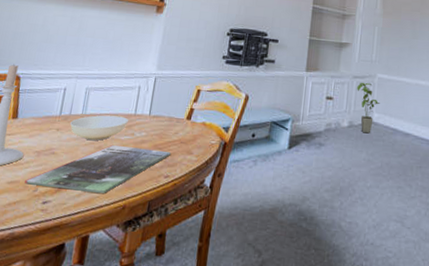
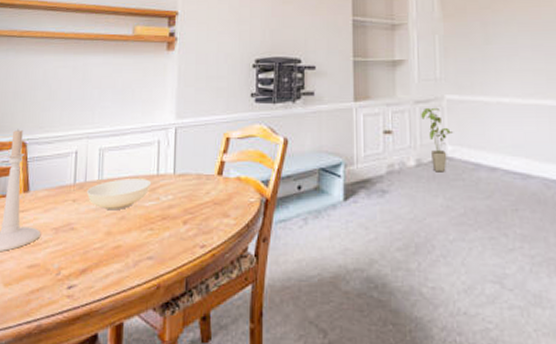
magazine: present [24,144,171,194] -> none [46,213,204,273]

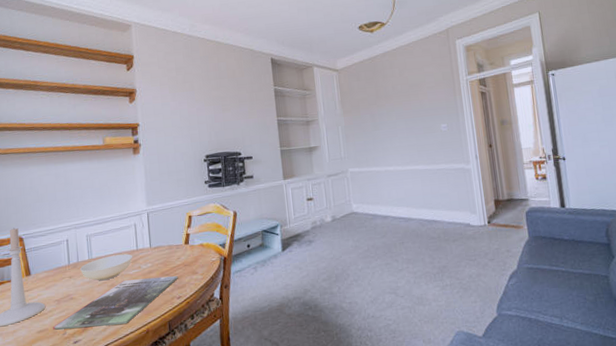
magazine: none [46,213,204,273] -> present [53,276,178,330]
house plant: present [421,107,454,172] -> none [333,178,357,224]

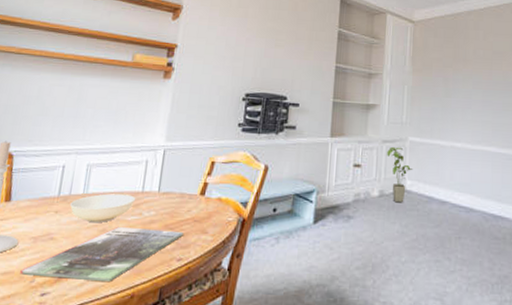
house plant: none [333,178,357,224] -> present [387,146,413,203]

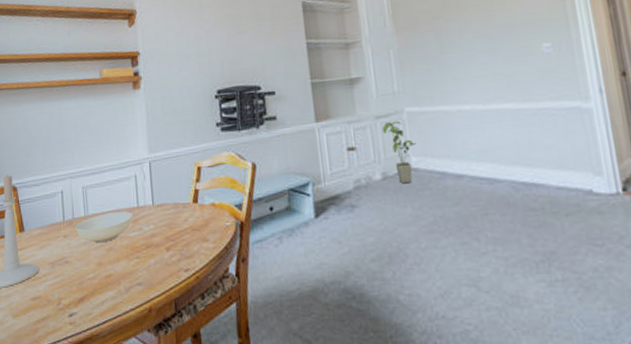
magazine: present [20,226,183,283] -> none [47,242,185,299]

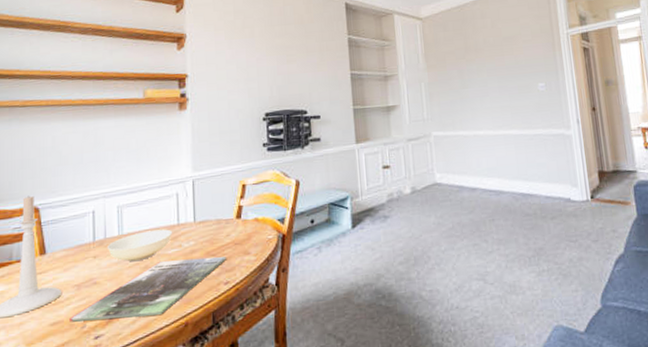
magazine: none [47,242,185,299] -> present [70,256,226,322]
house plant: present [382,120,417,184] -> none [413,143,441,197]

